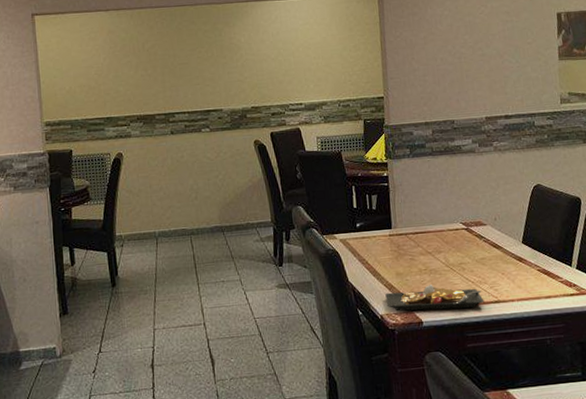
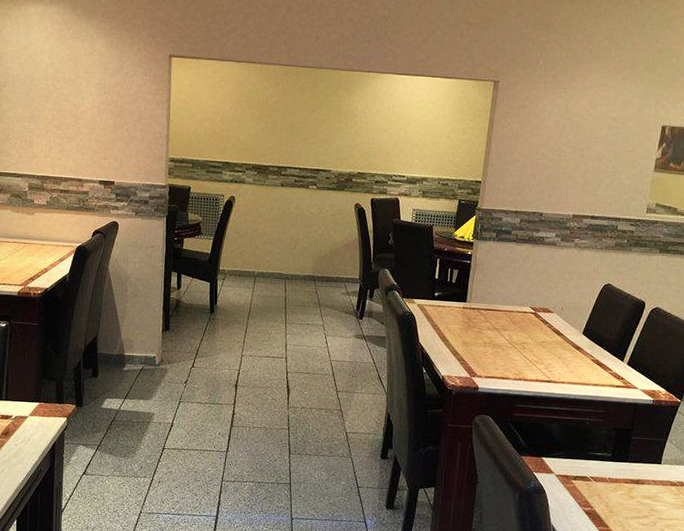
plate: present [385,285,484,312] -> none [449,357,537,383]

